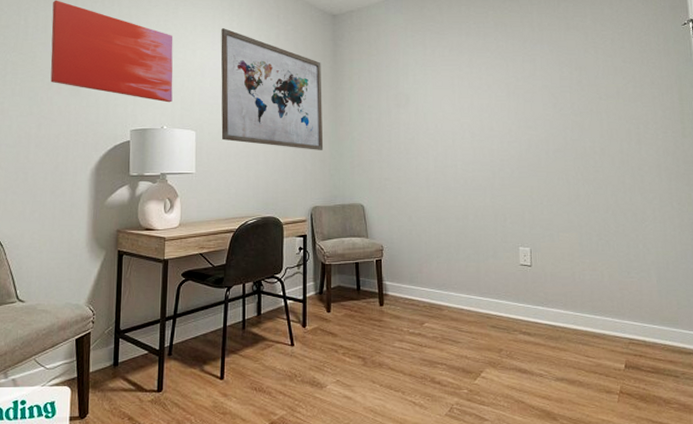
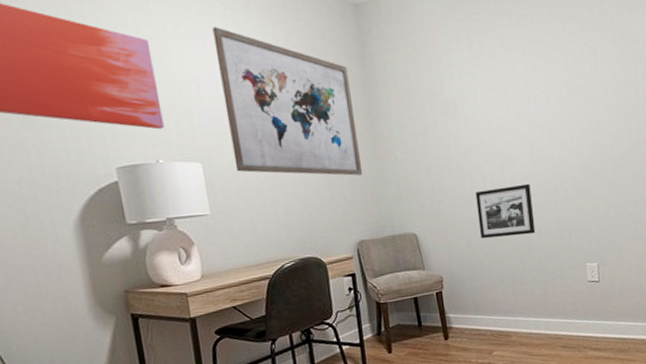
picture frame: none [419,169,472,215] -> present [475,183,536,239]

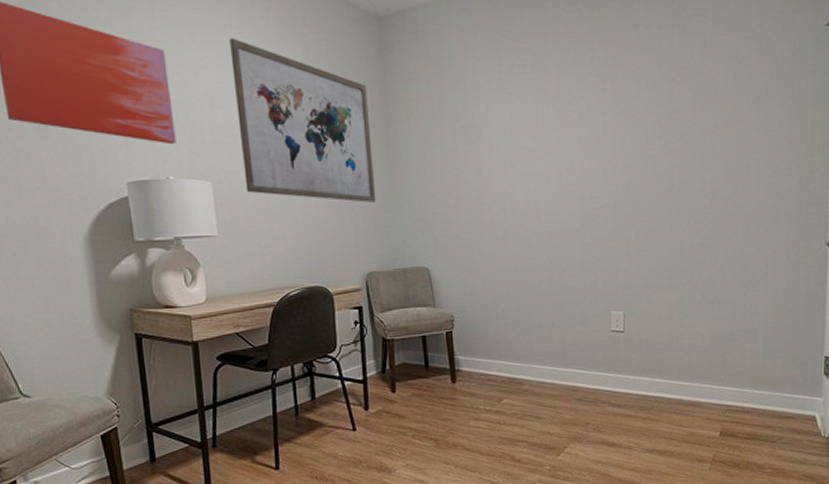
picture frame: present [475,183,536,239] -> none [495,220,558,278]

